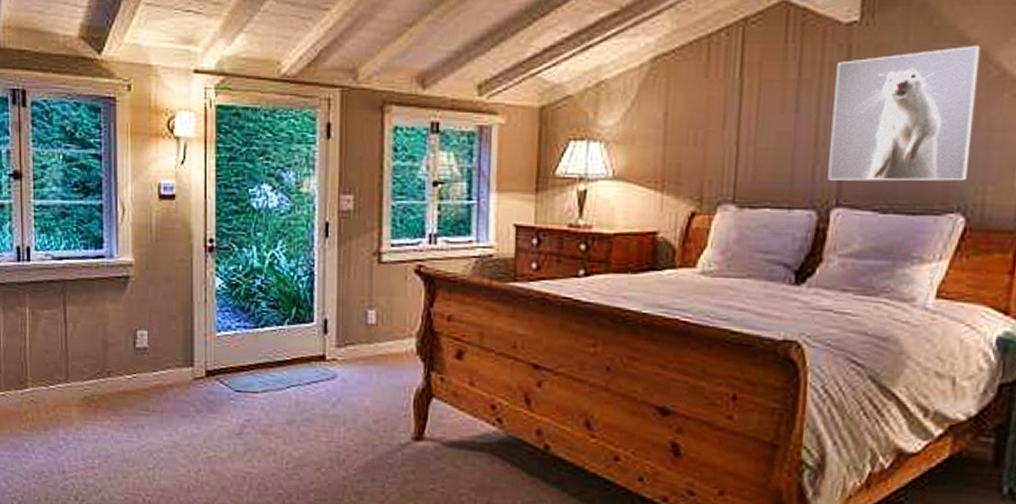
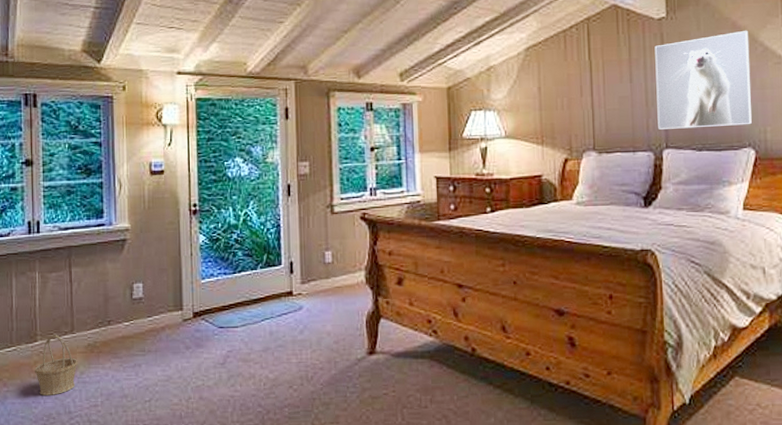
basket: none [25,382,73,451] -> present [35,335,78,395]

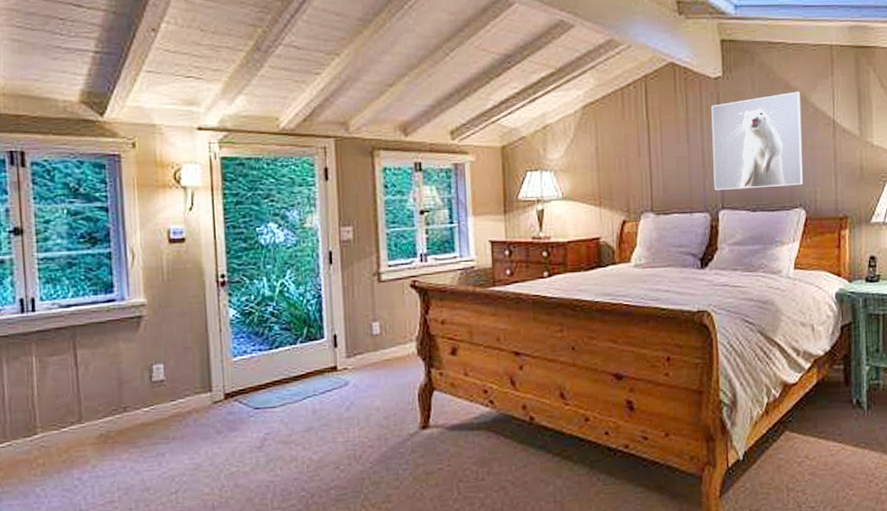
basket: present [35,335,78,395] -> none [35,425,89,494]

